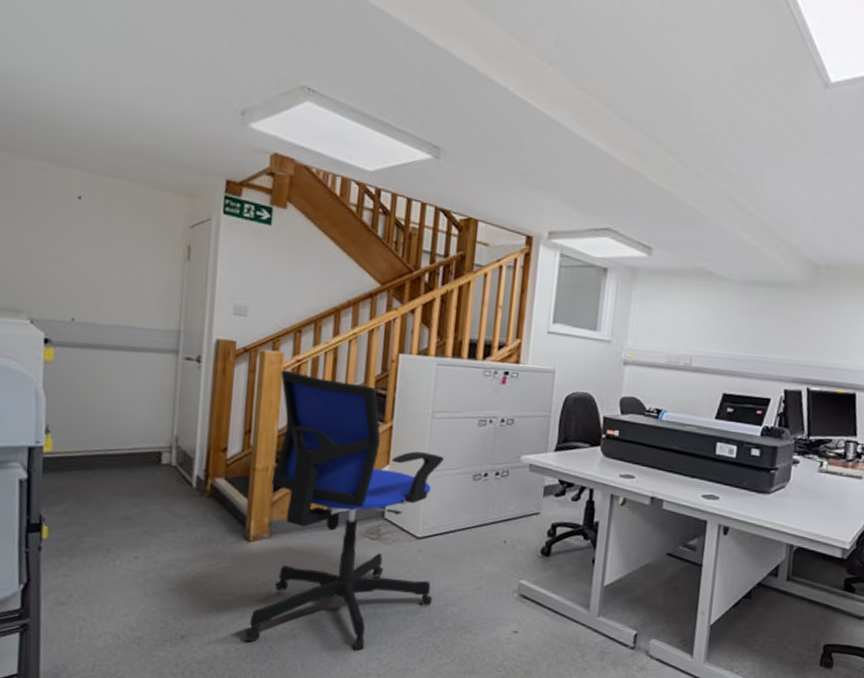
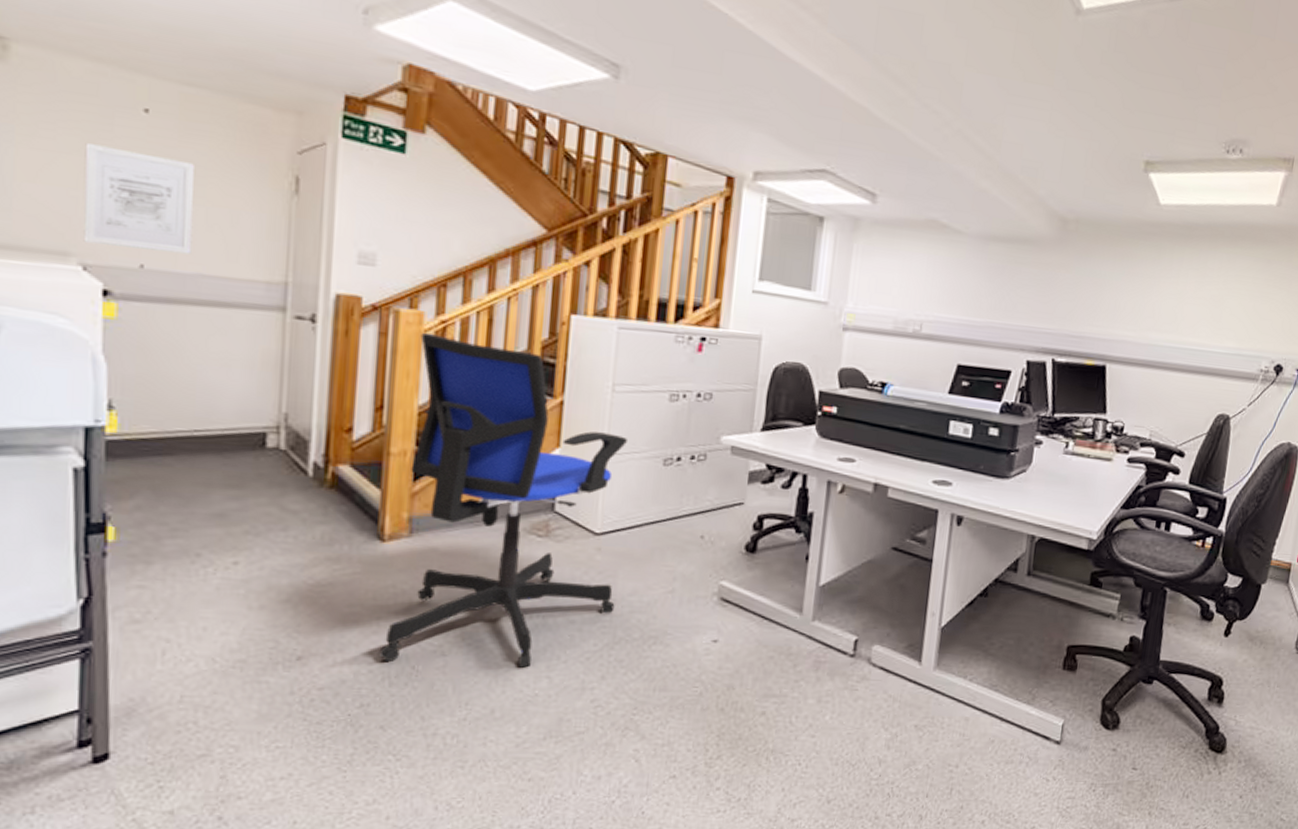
wall art: none [31,224,114,310] -> present [83,143,195,255]

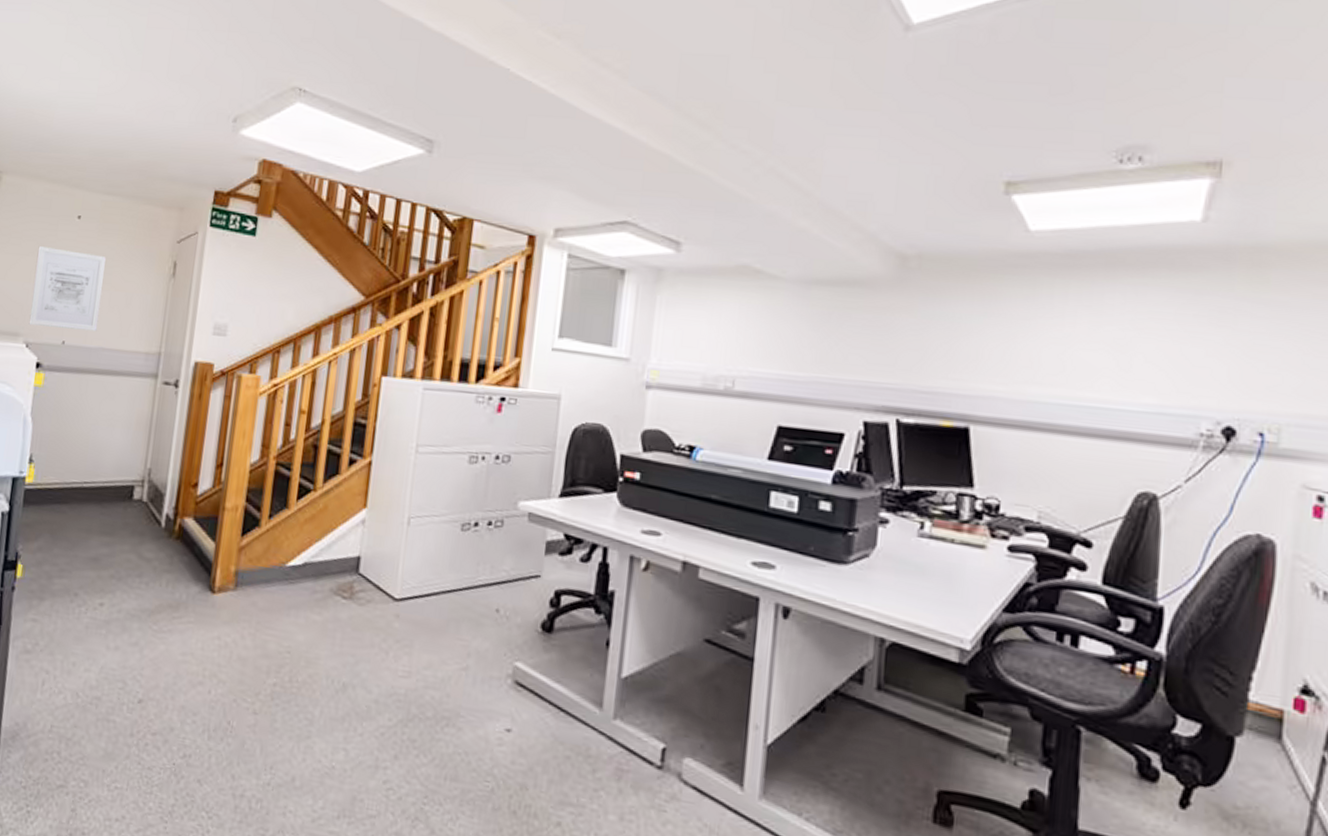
office chair: present [379,332,629,668] -> none [202,395,429,736]

